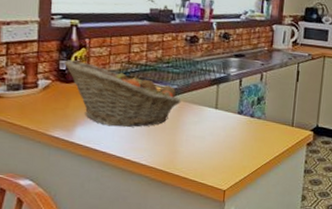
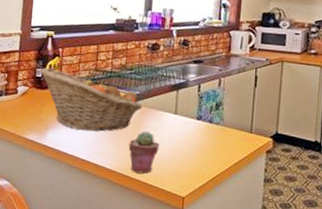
potted succulent: none [166,126,199,169] -> present [128,131,159,174]

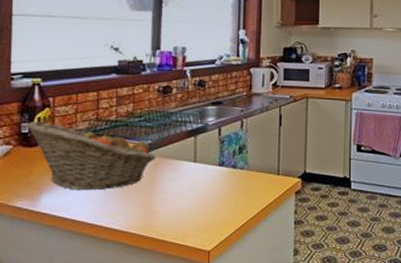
potted succulent: present [128,131,159,174] -> none [142,183,178,231]

